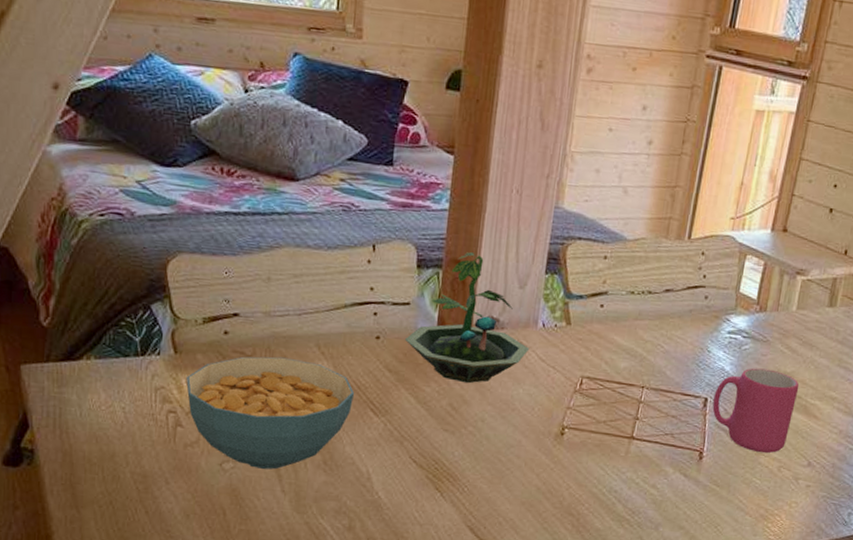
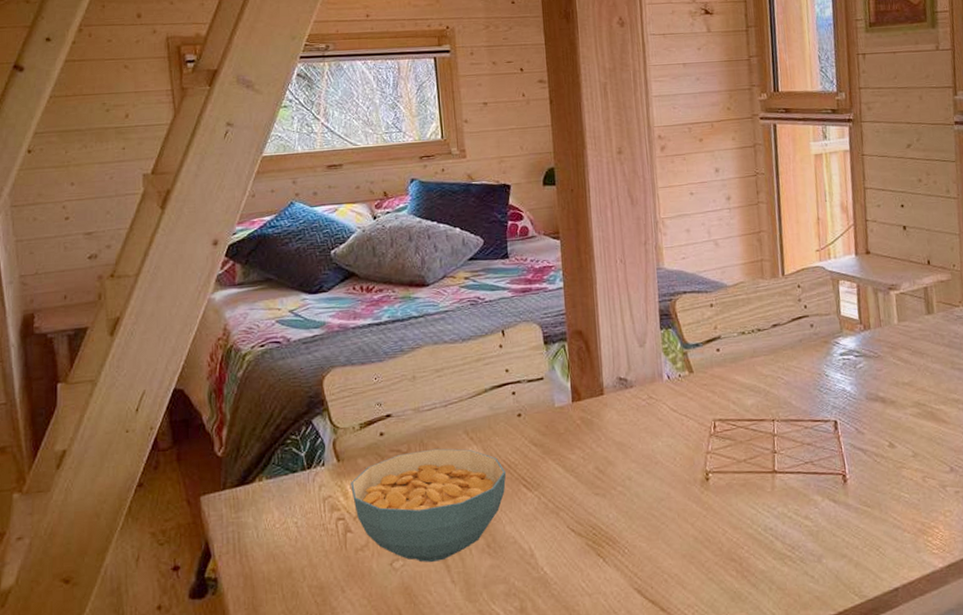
terrarium: present [405,252,530,384] -> none [545,322,660,445]
mug: present [712,368,800,453] -> none [842,382,923,466]

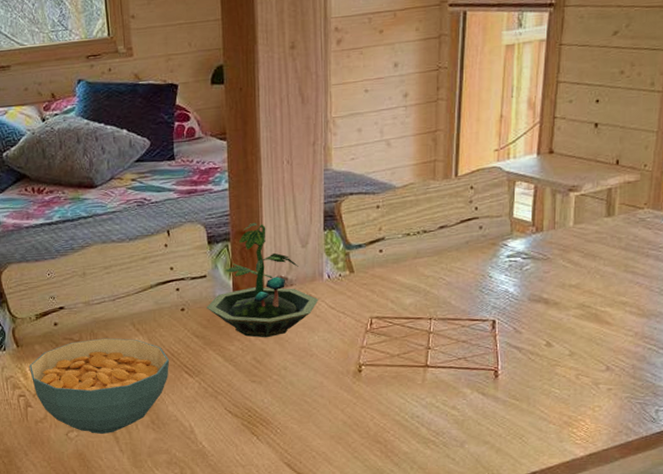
terrarium: none [545,322,660,445] -> present [207,223,319,338]

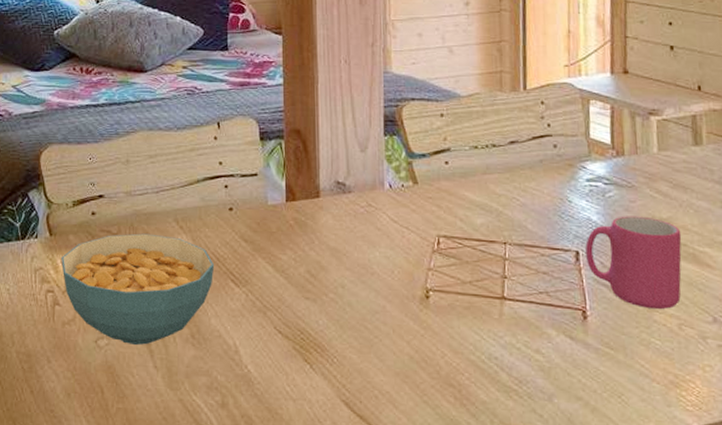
terrarium: present [207,223,319,338] -> none [257,122,380,249]
mug: none [501,284,587,364] -> present [585,216,682,309]

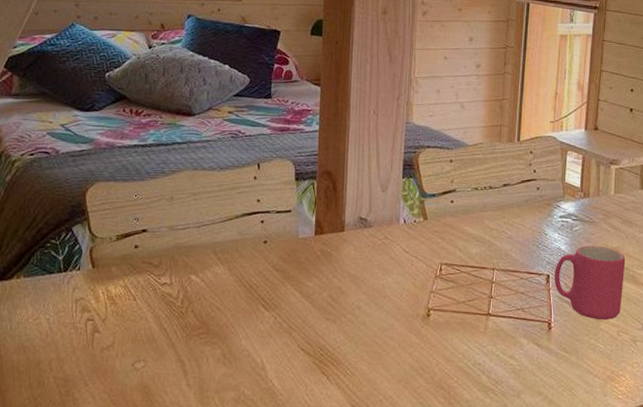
cereal bowl: present [61,233,215,345] -> none [103,264,248,366]

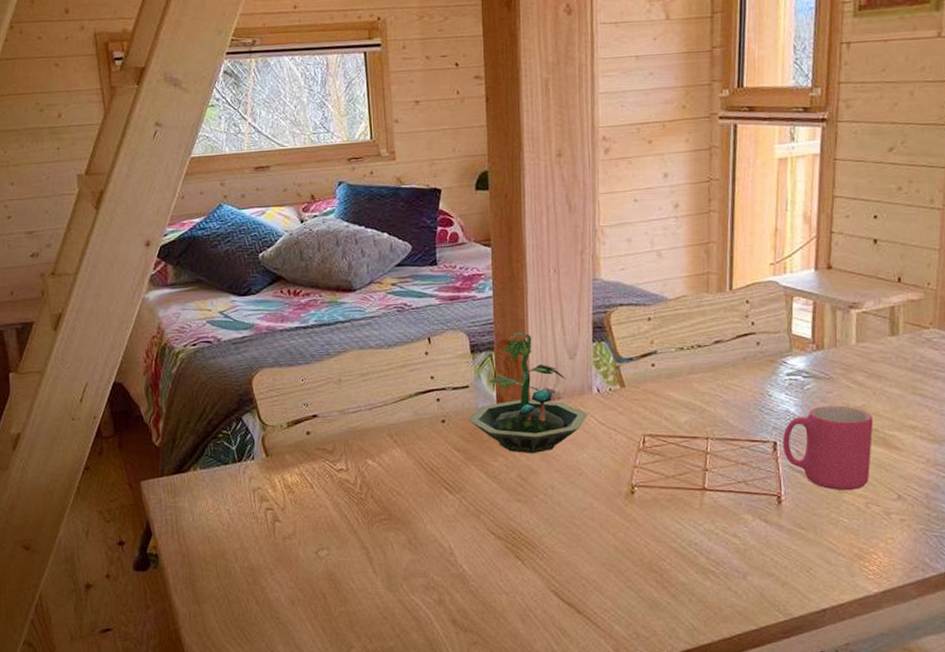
terrarium: none [289,164,395,277] -> present [469,332,588,454]

